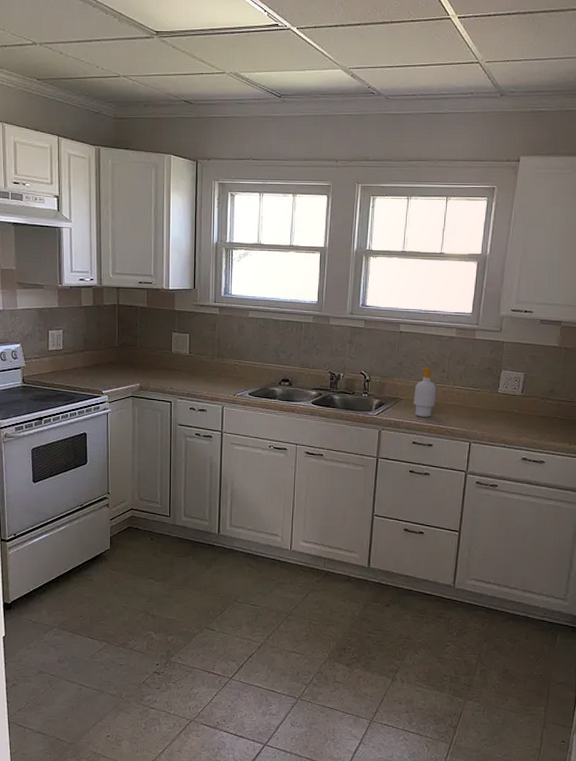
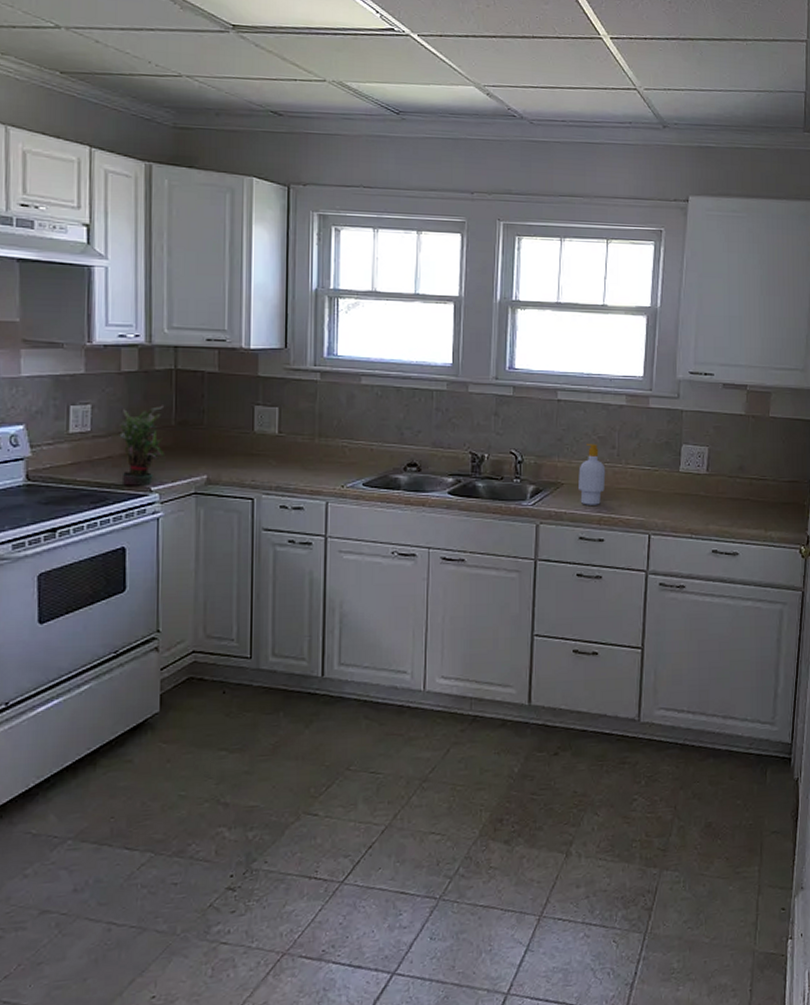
potted plant: none [81,331,112,390] -> present [119,405,166,486]

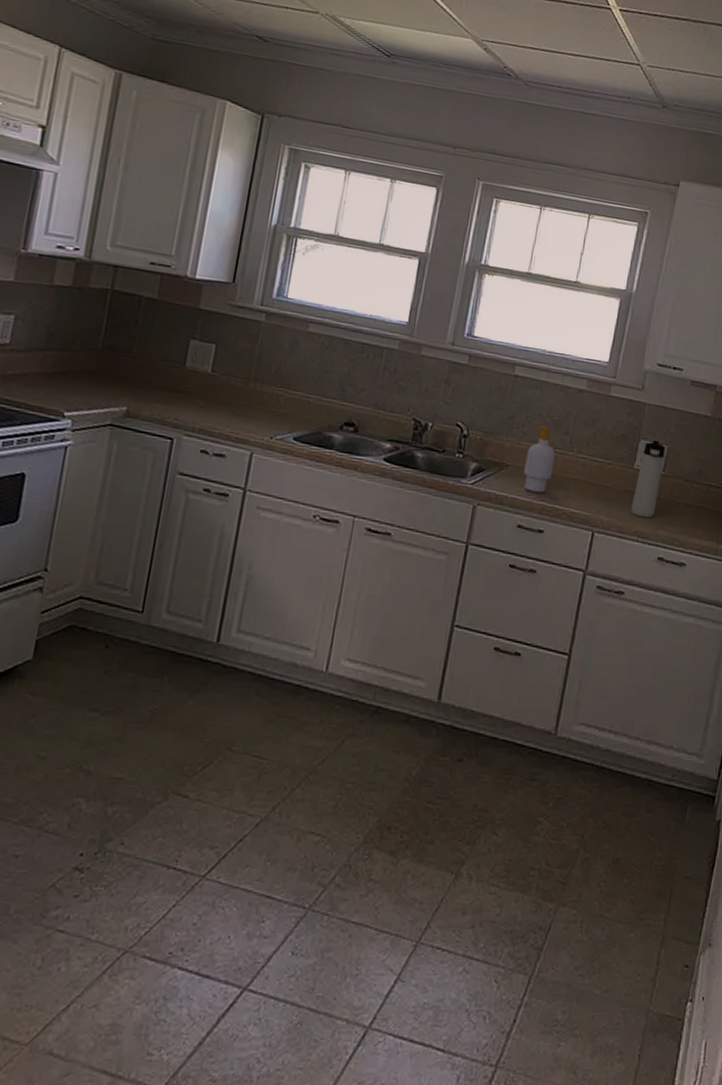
potted plant: present [119,405,166,486] -> none [33,325,93,410]
thermos bottle: none [681,443,707,516] -> present [630,439,666,519]

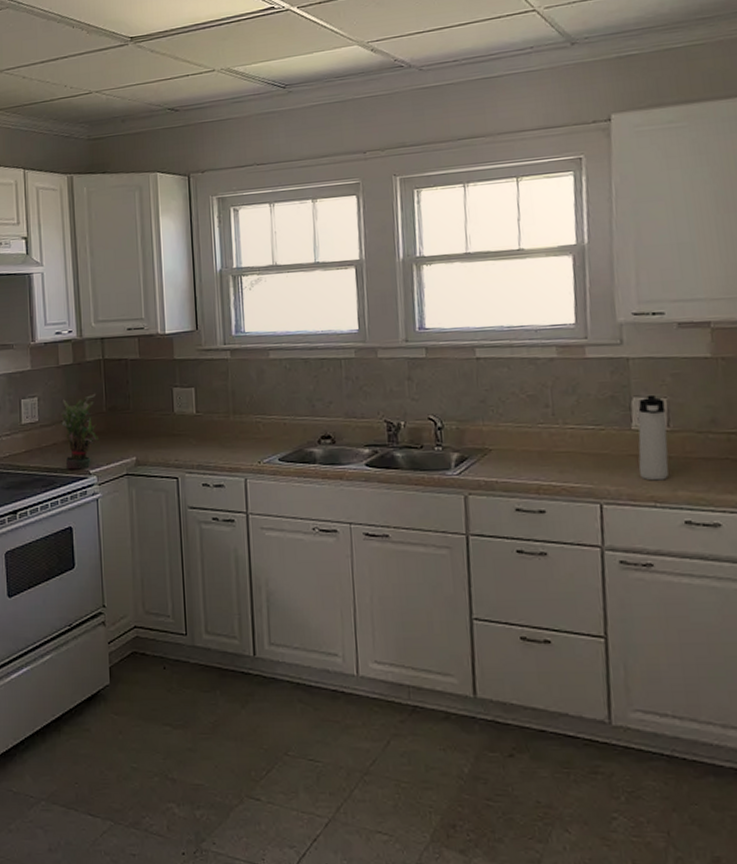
potted plant: none [33,325,93,410] -> present [61,393,100,470]
soap bottle: present [524,425,556,493] -> none [507,403,541,473]

